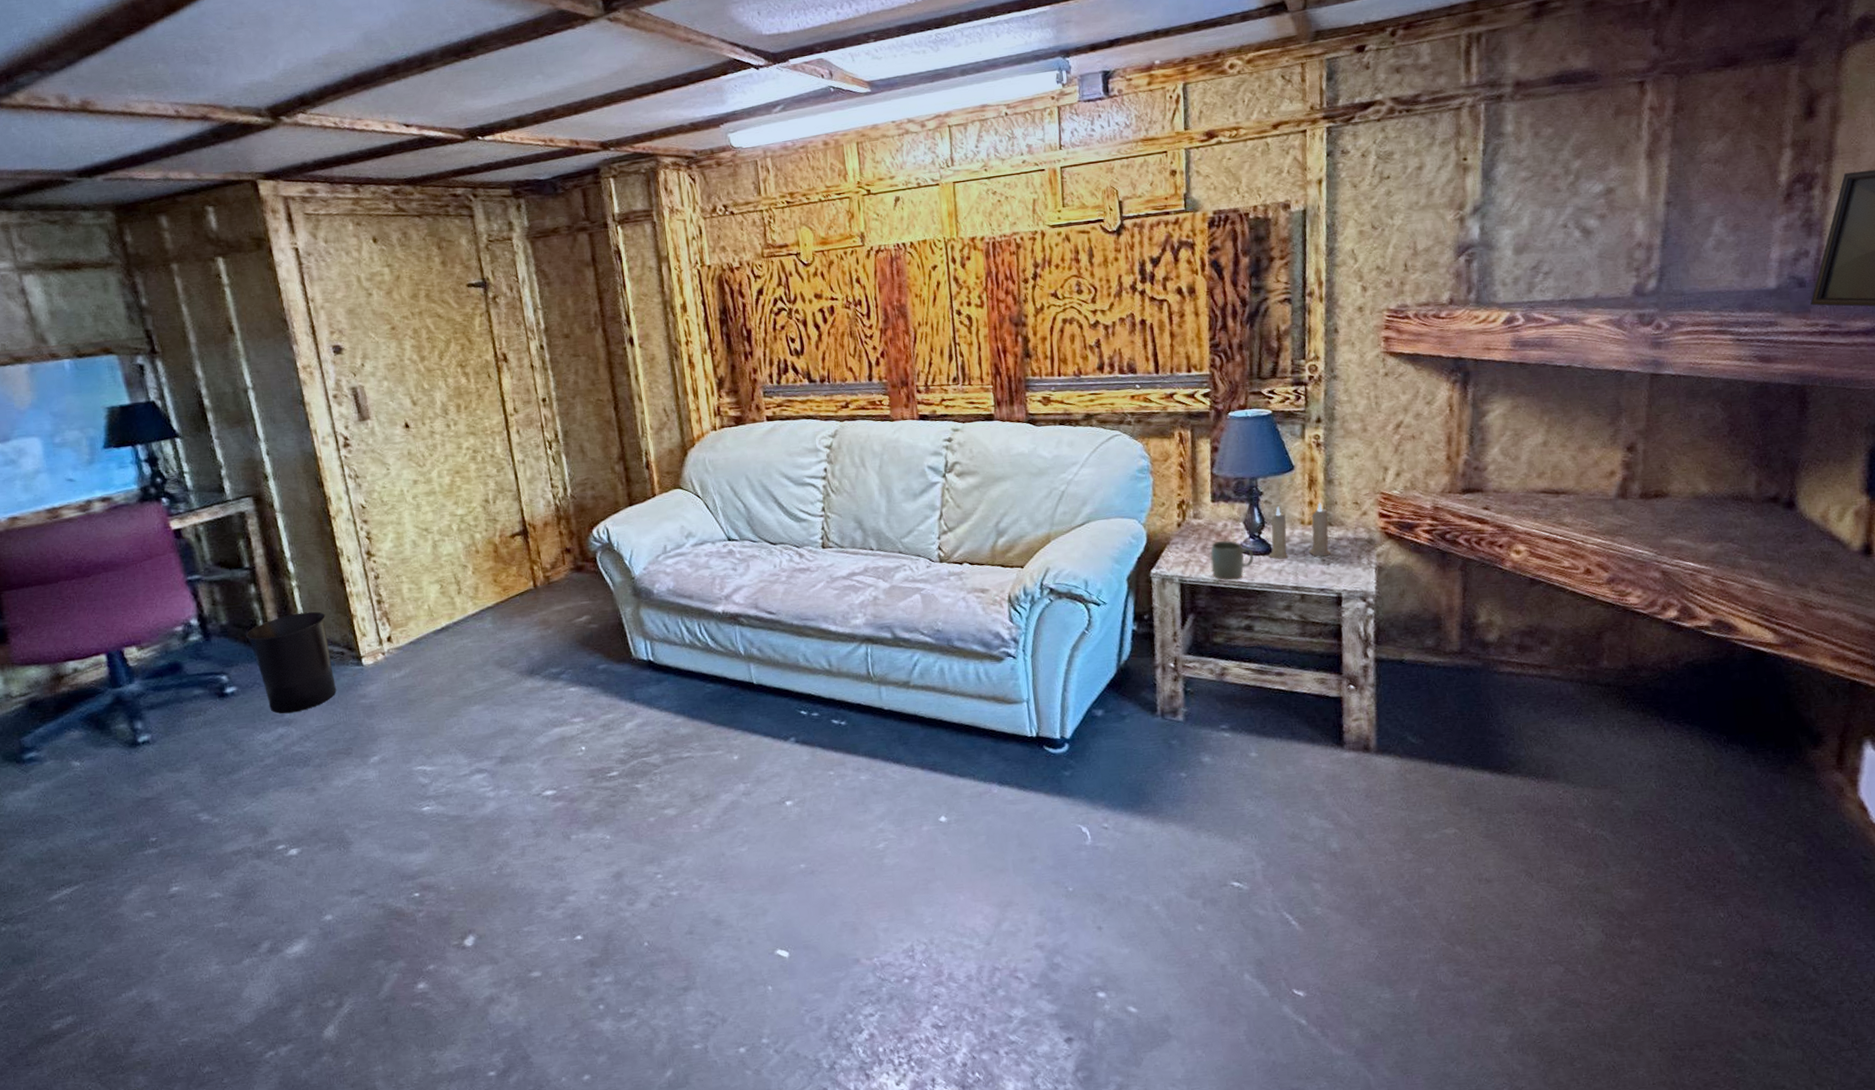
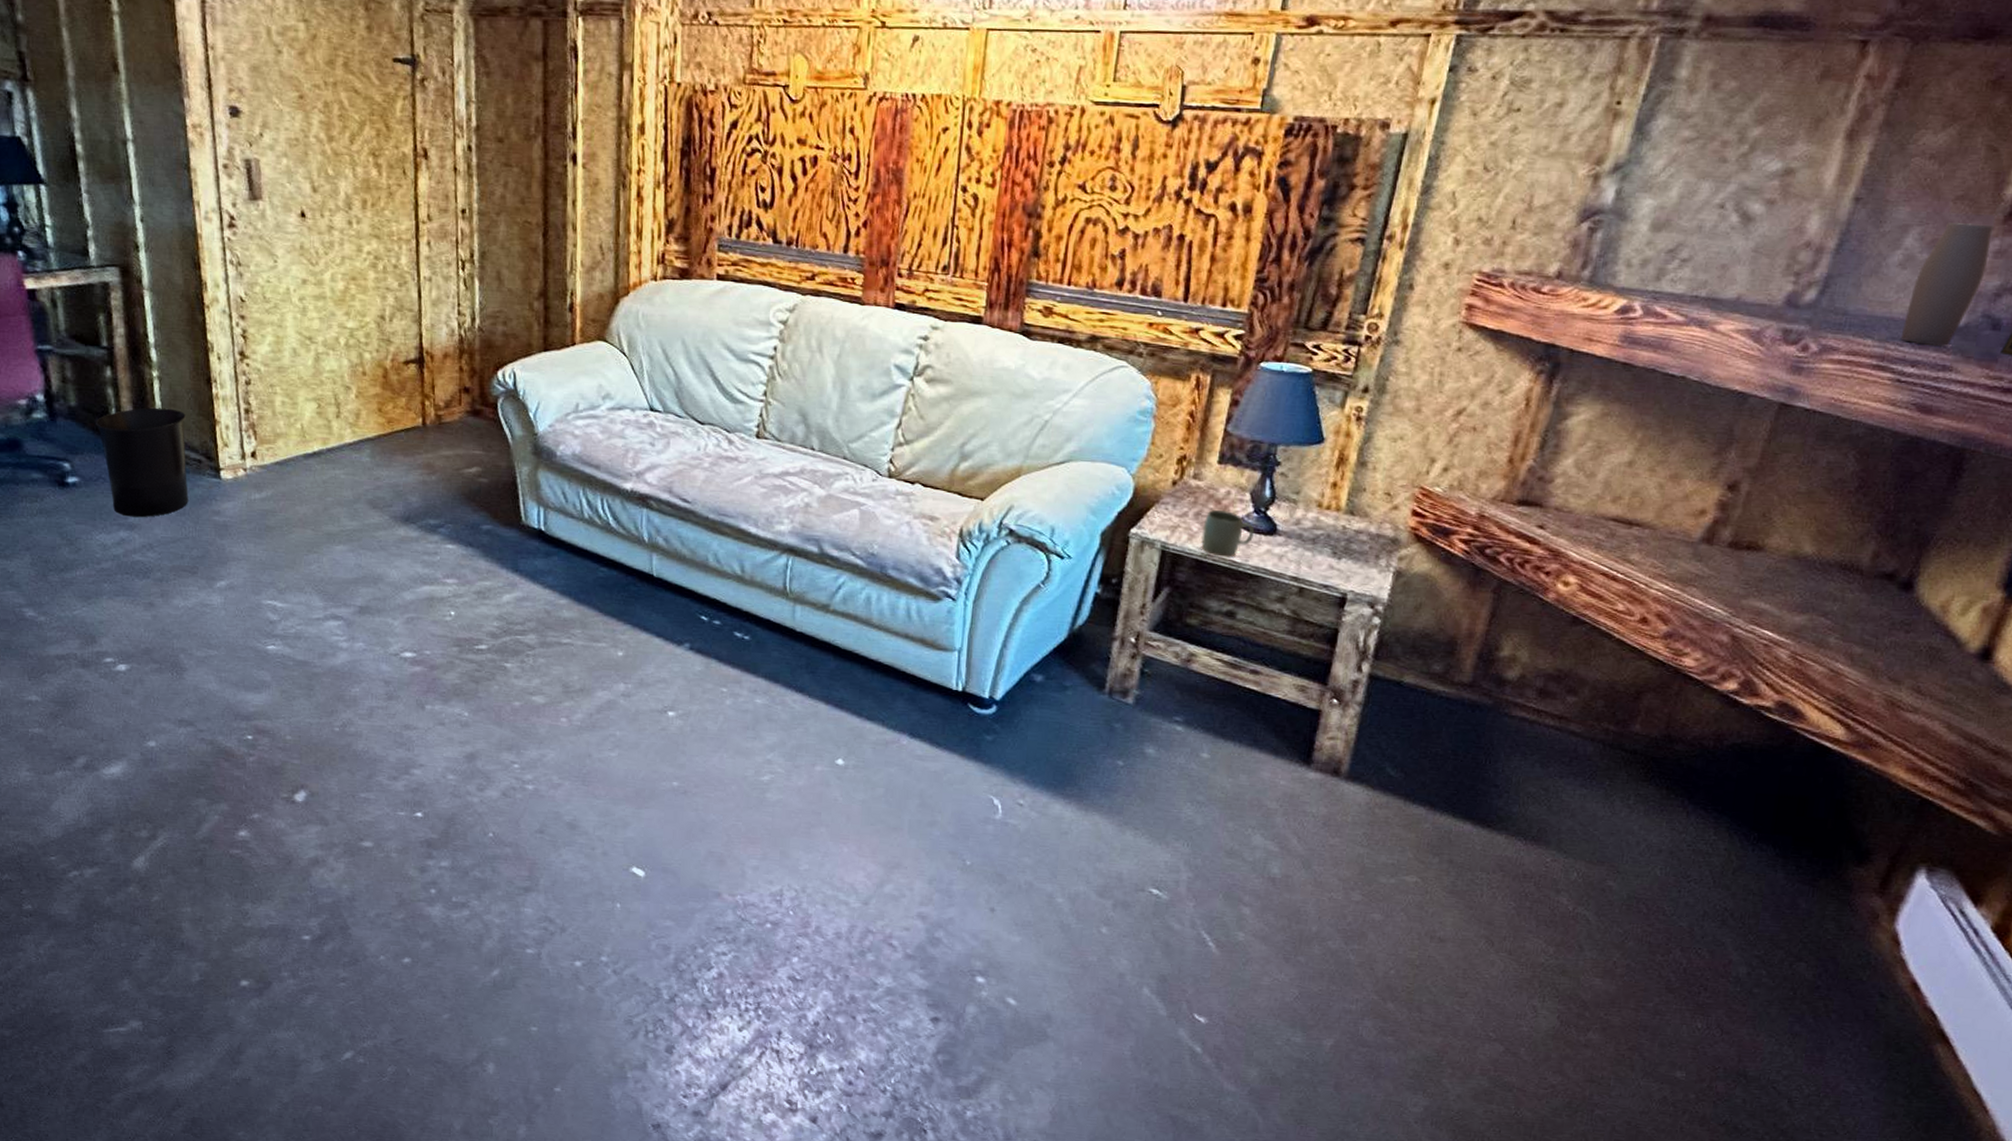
candle: present [1268,503,1331,560] -> none [1271,482,1352,549]
vase: none [1729,206,1782,308] -> present [1900,222,1995,347]

